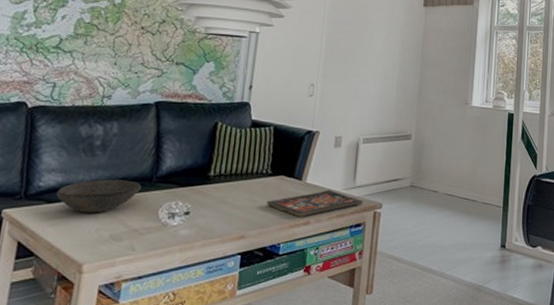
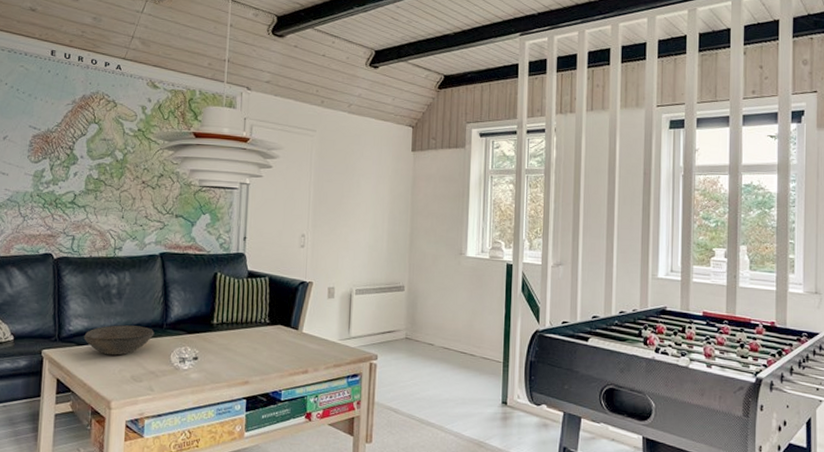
board game: present [266,190,363,217] -> none [266,340,358,366]

